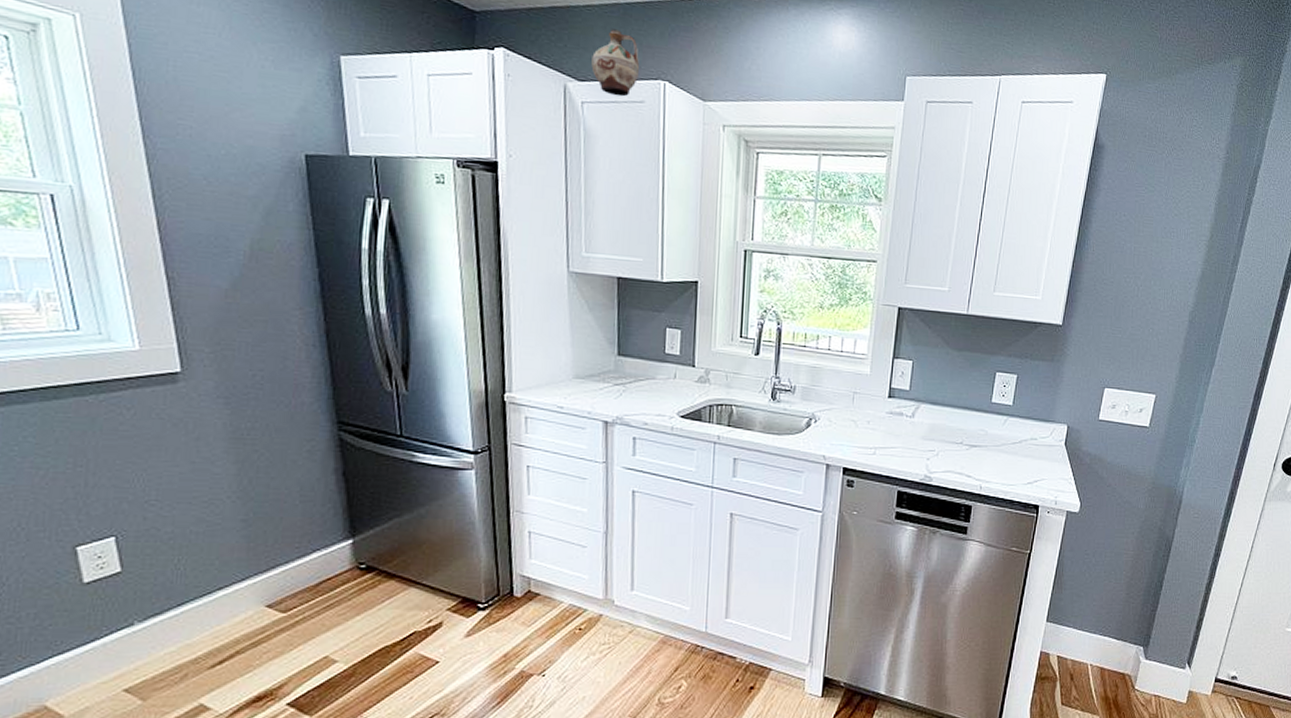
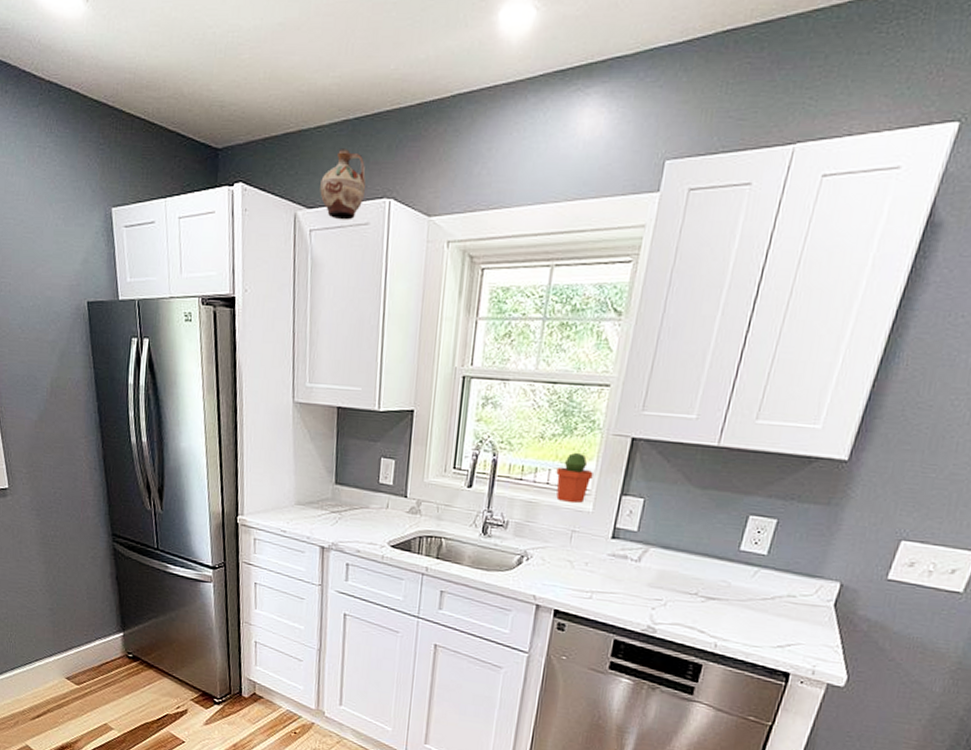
succulent plant: none [836,320,868,367] -> present [556,452,593,504]

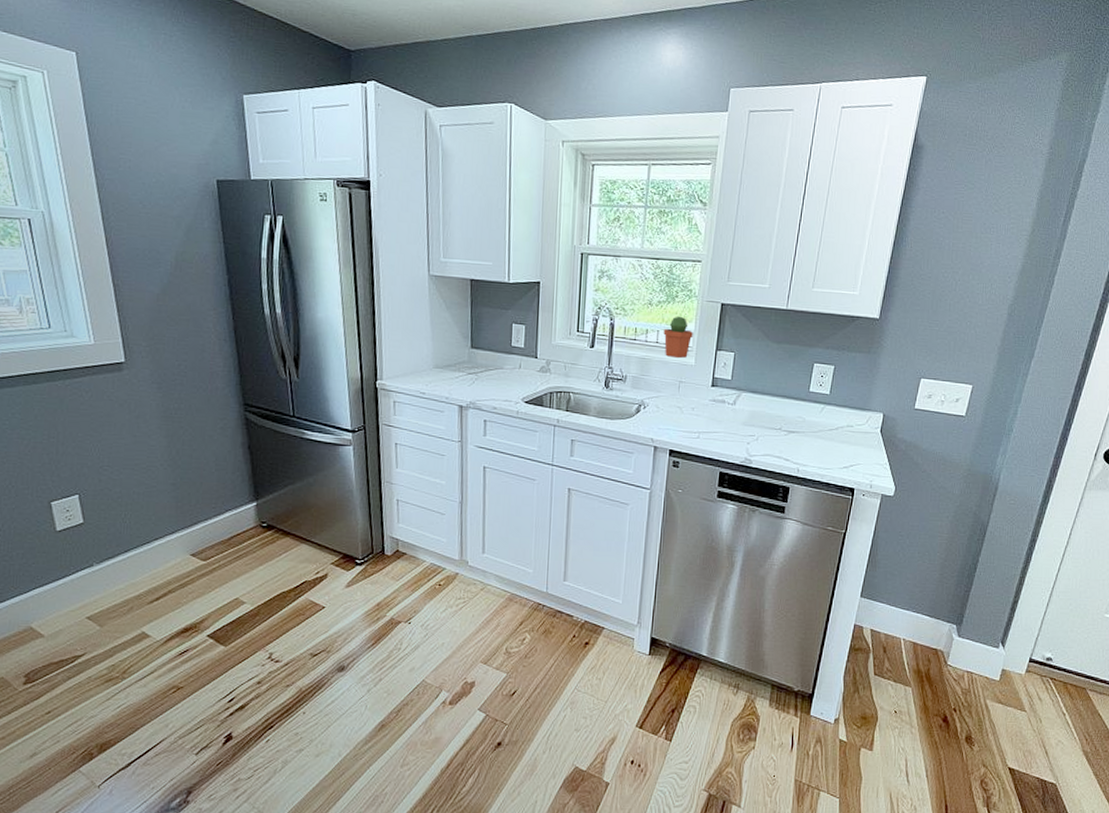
ceramic jug: present [320,148,366,220] -> none [448,59,490,119]

